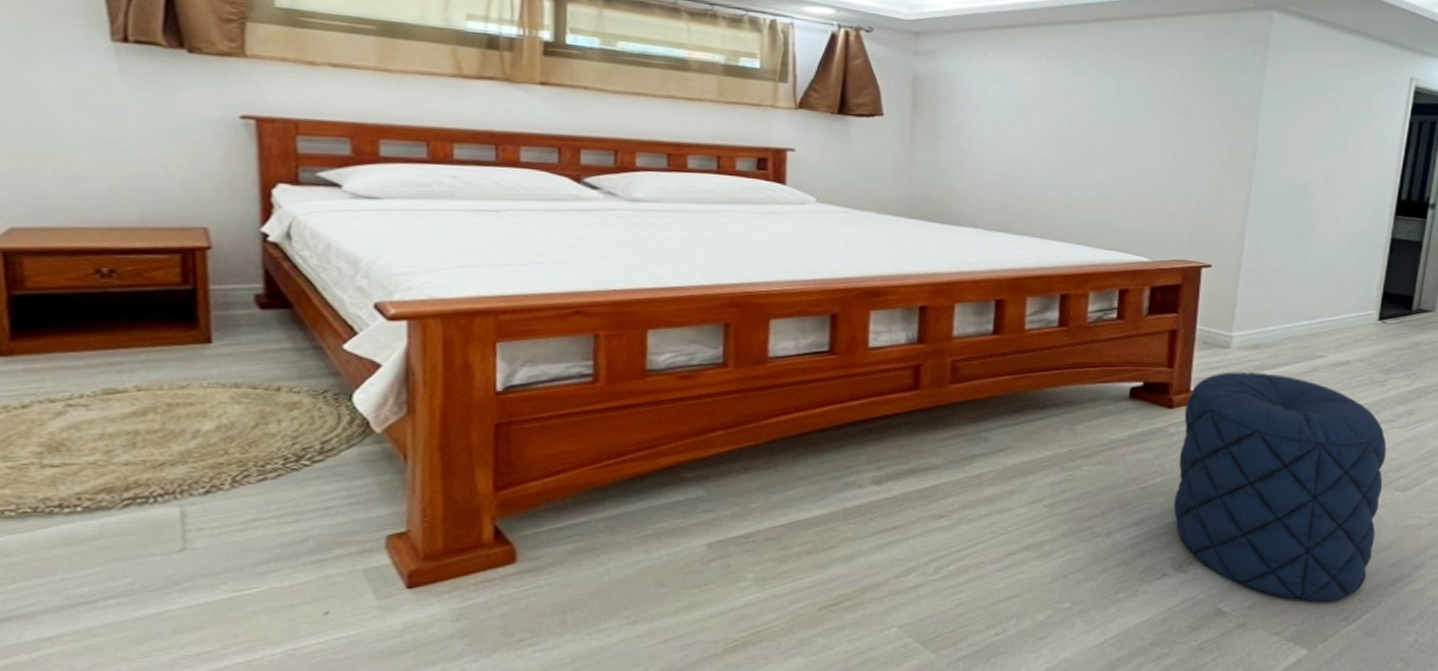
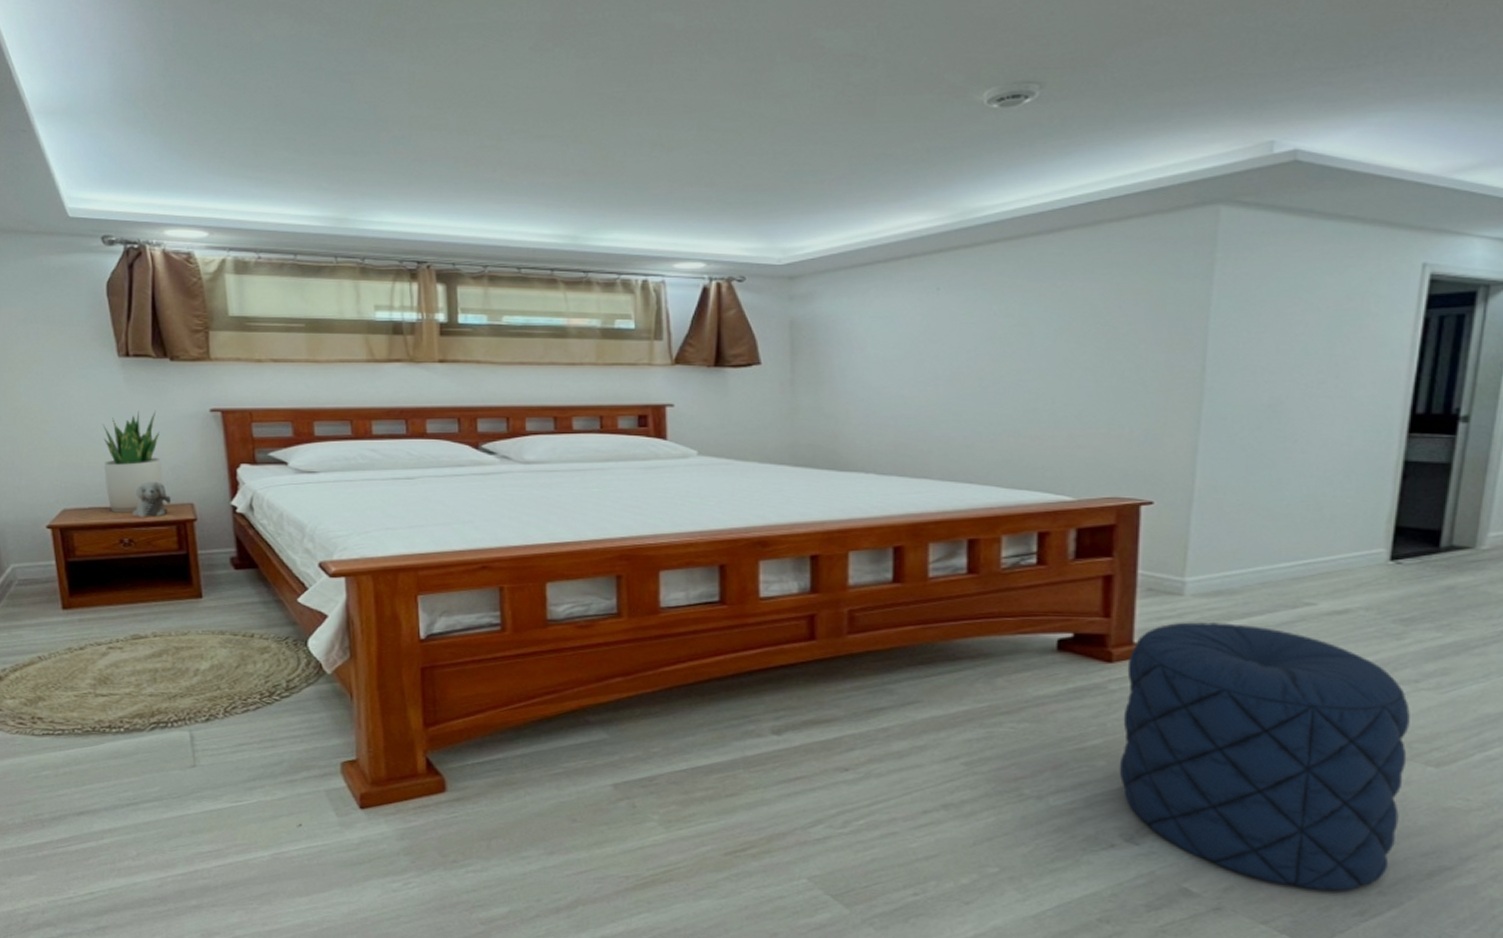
planter: none [78,110,166,237] -> present [102,411,163,513]
plush toy: none [117,198,175,243] -> present [132,481,171,517]

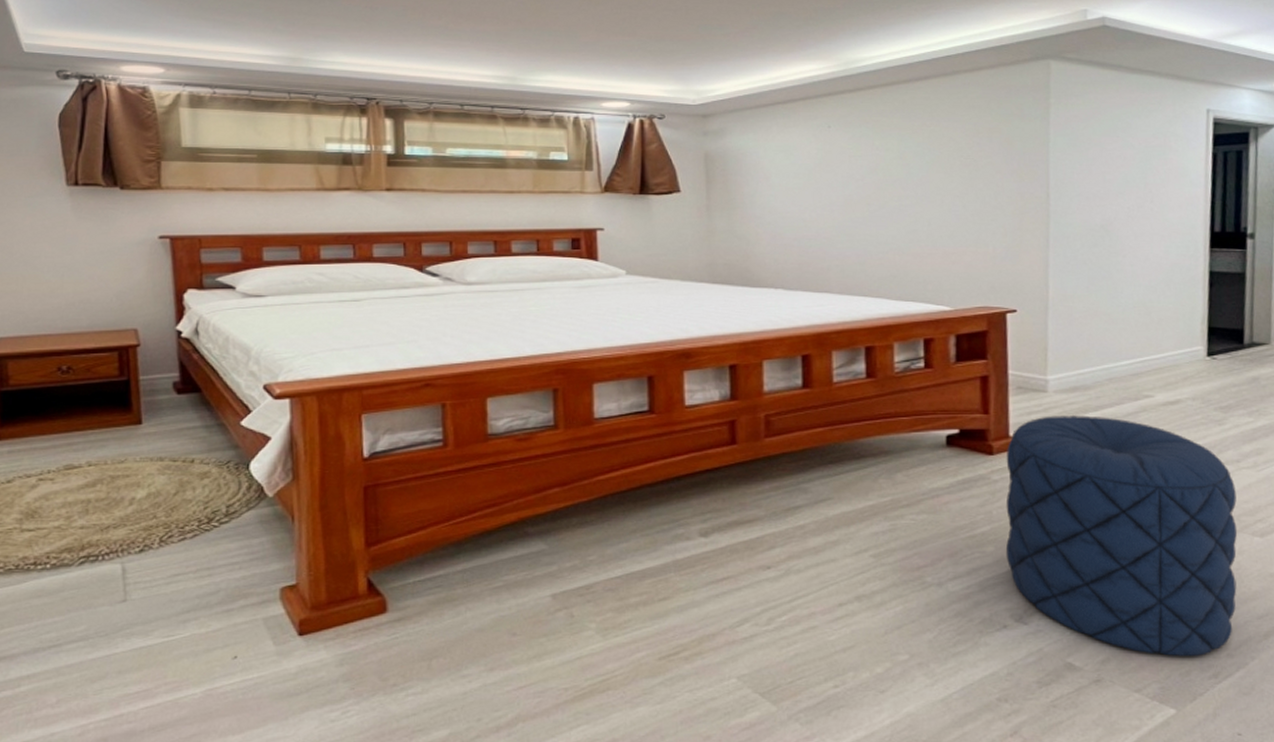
planter: present [102,411,163,513] -> none [45,238,107,340]
plush toy: present [132,481,171,517] -> none [72,308,114,344]

